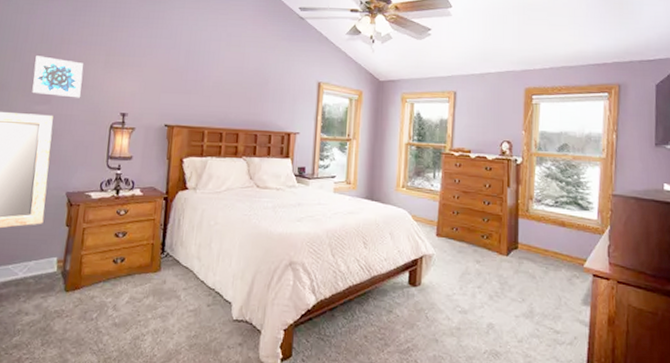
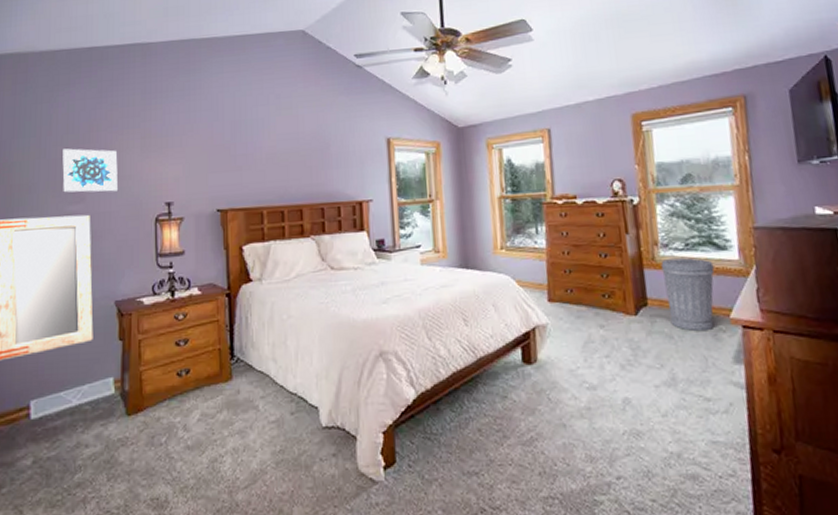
trash can: none [533,212,576,276] -> present [661,257,715,332]

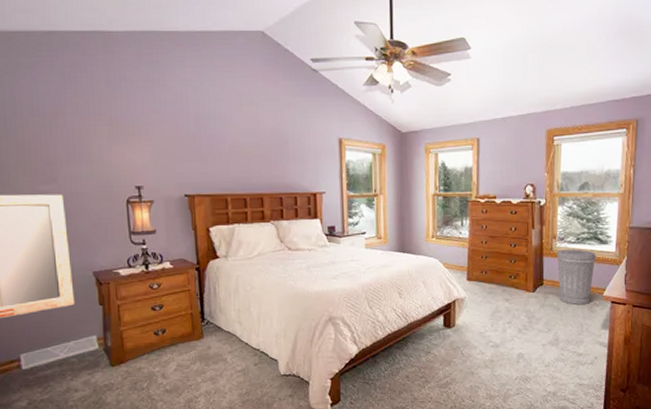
wall art: present [62,148,118,193] -> none [30,131,88,174]

